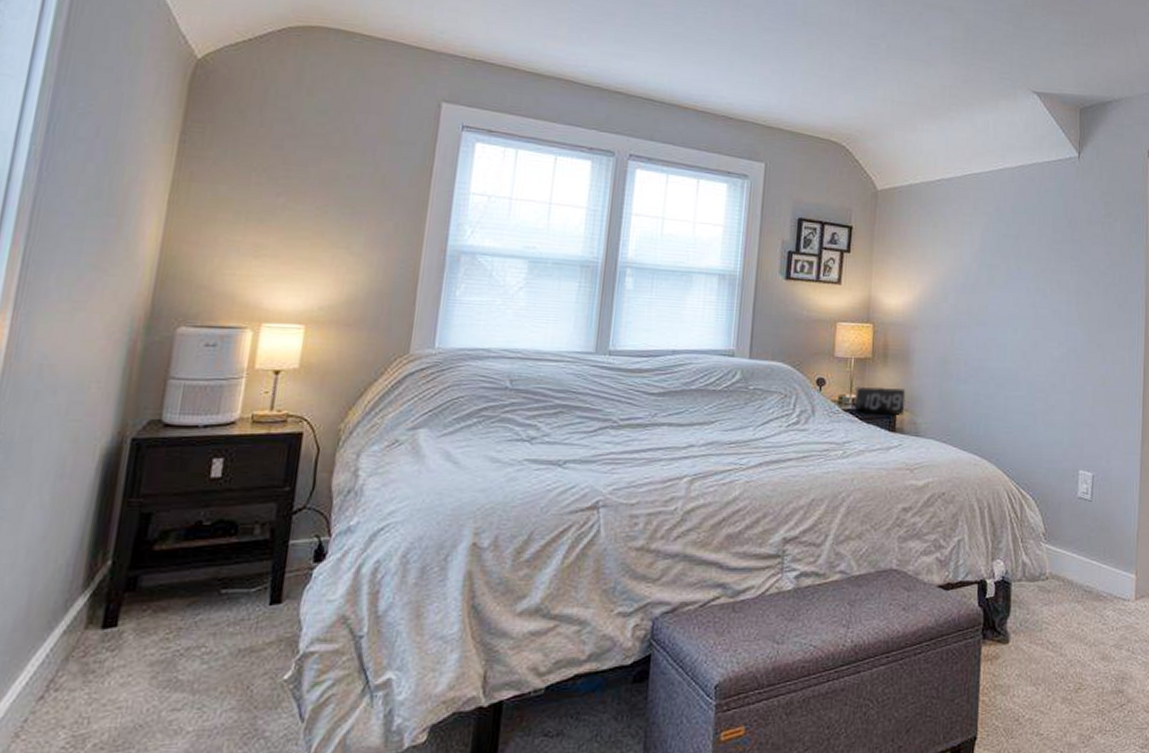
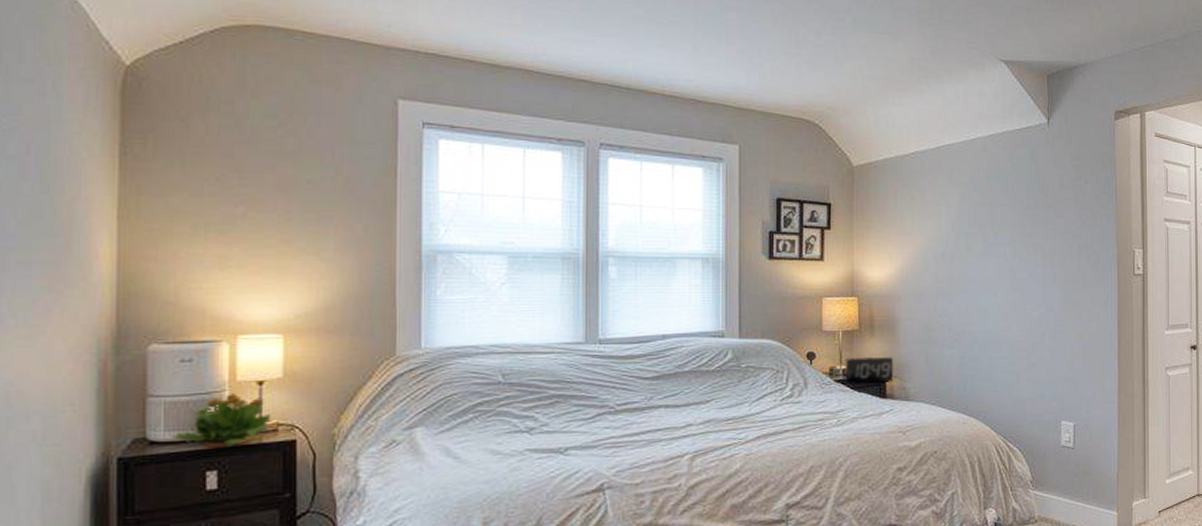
potted flower: none [185,381,283,435] -> present [171,394,271,448]

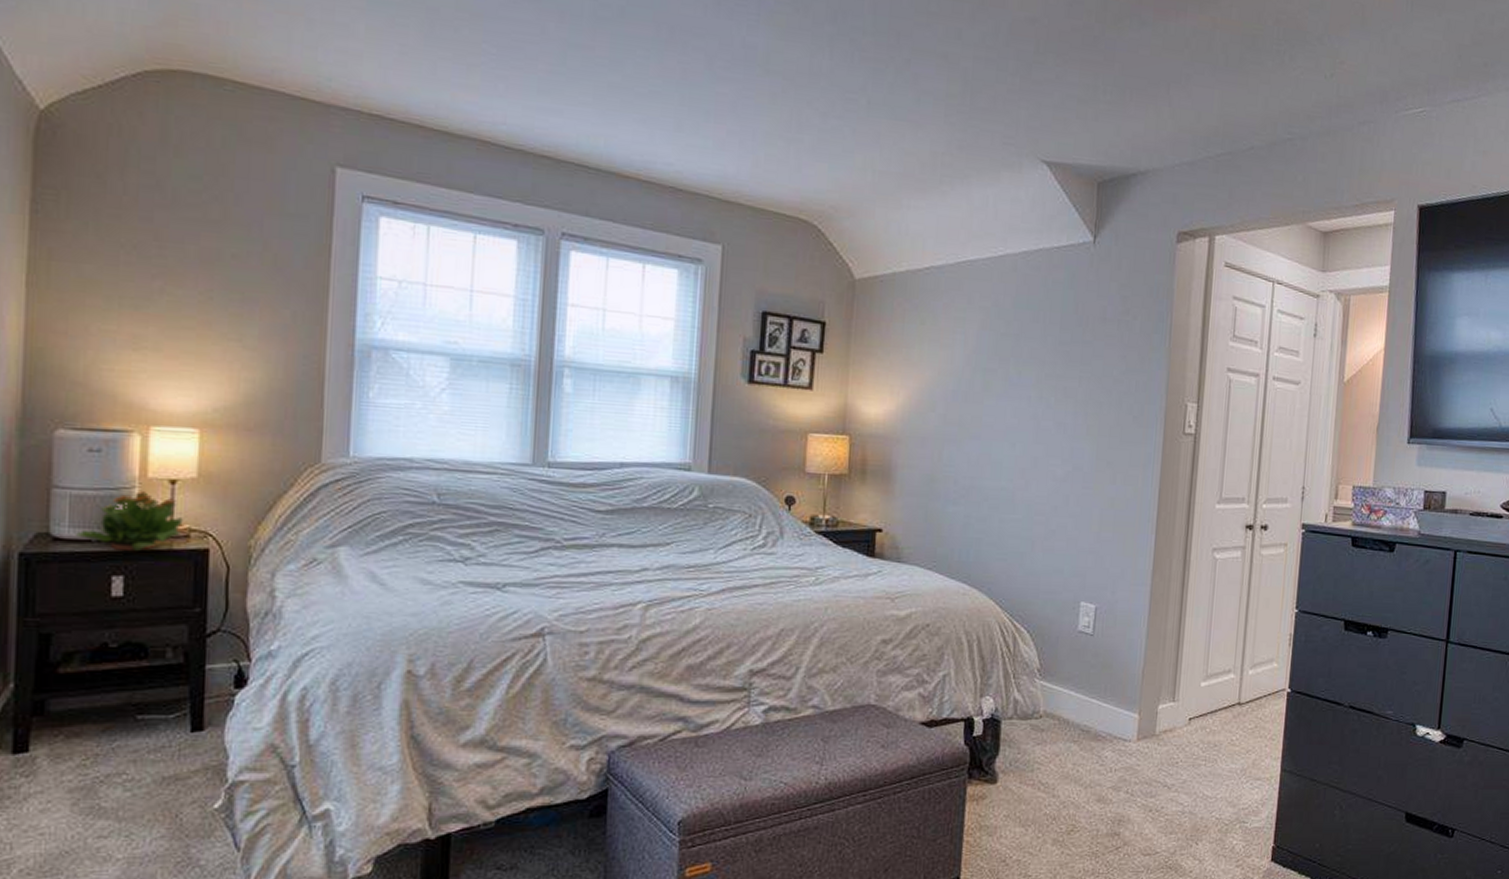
alarm clock: present [845,356,894,384] -> none [828,506,887,540]

